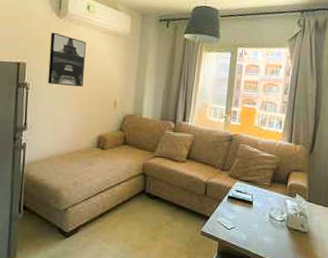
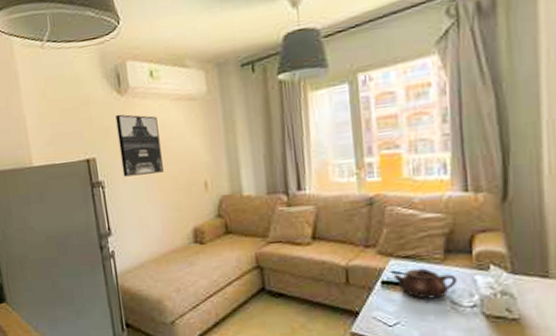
teapot: none [236,190,276,213] -> present [393,268,458,299]

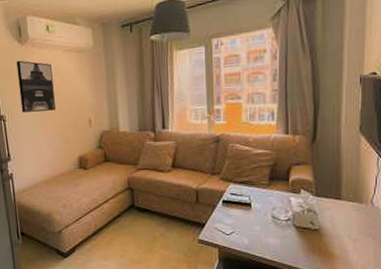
teapot: present [393,268,458,299] -> none [231,191,278,214]

